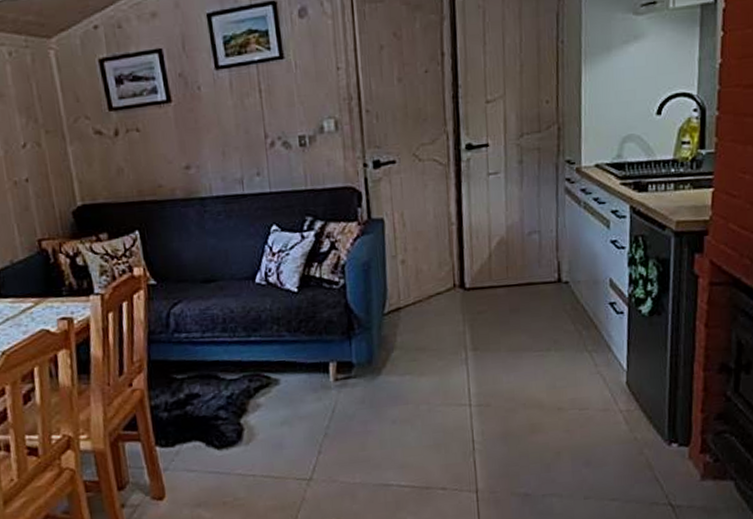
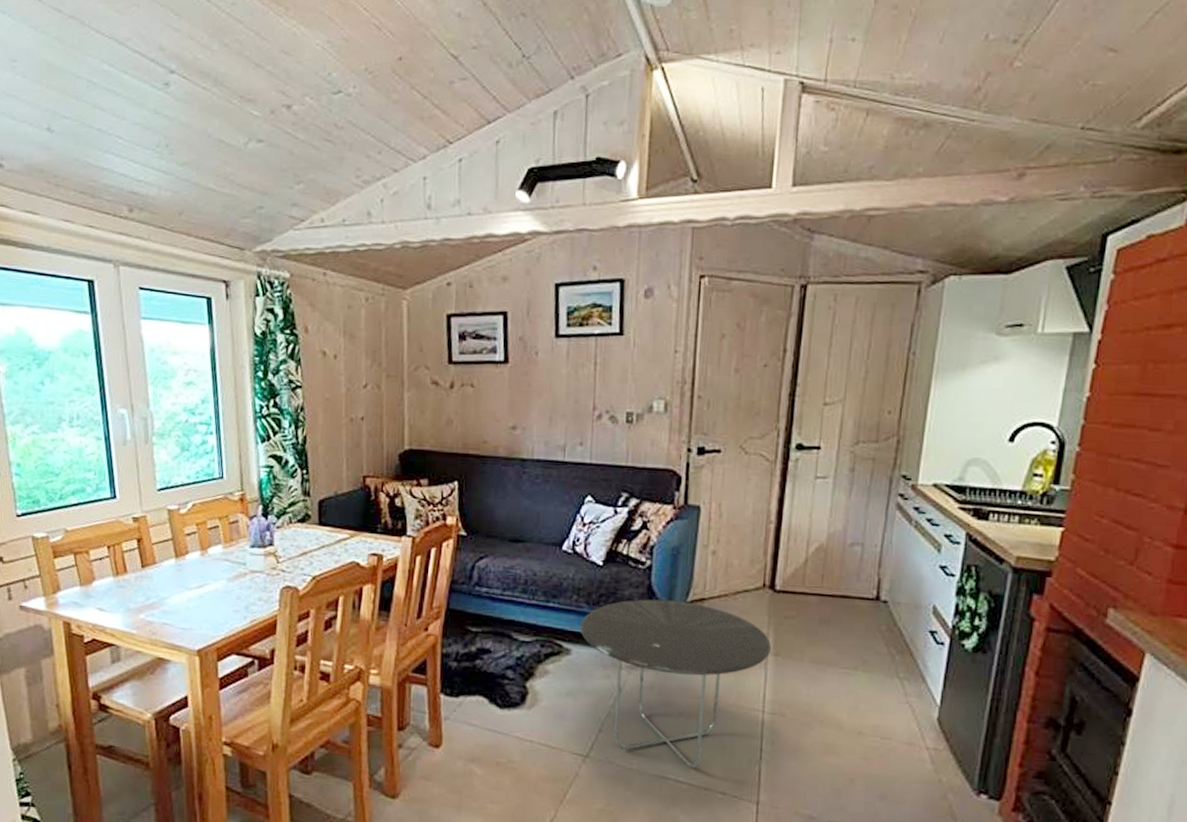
side table: none [285,313,470,472] -> present [580,599,772,769]

